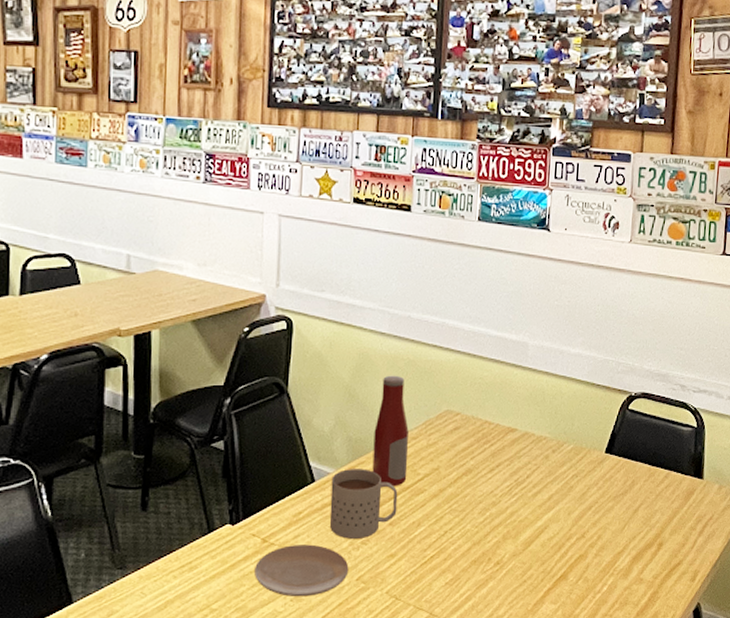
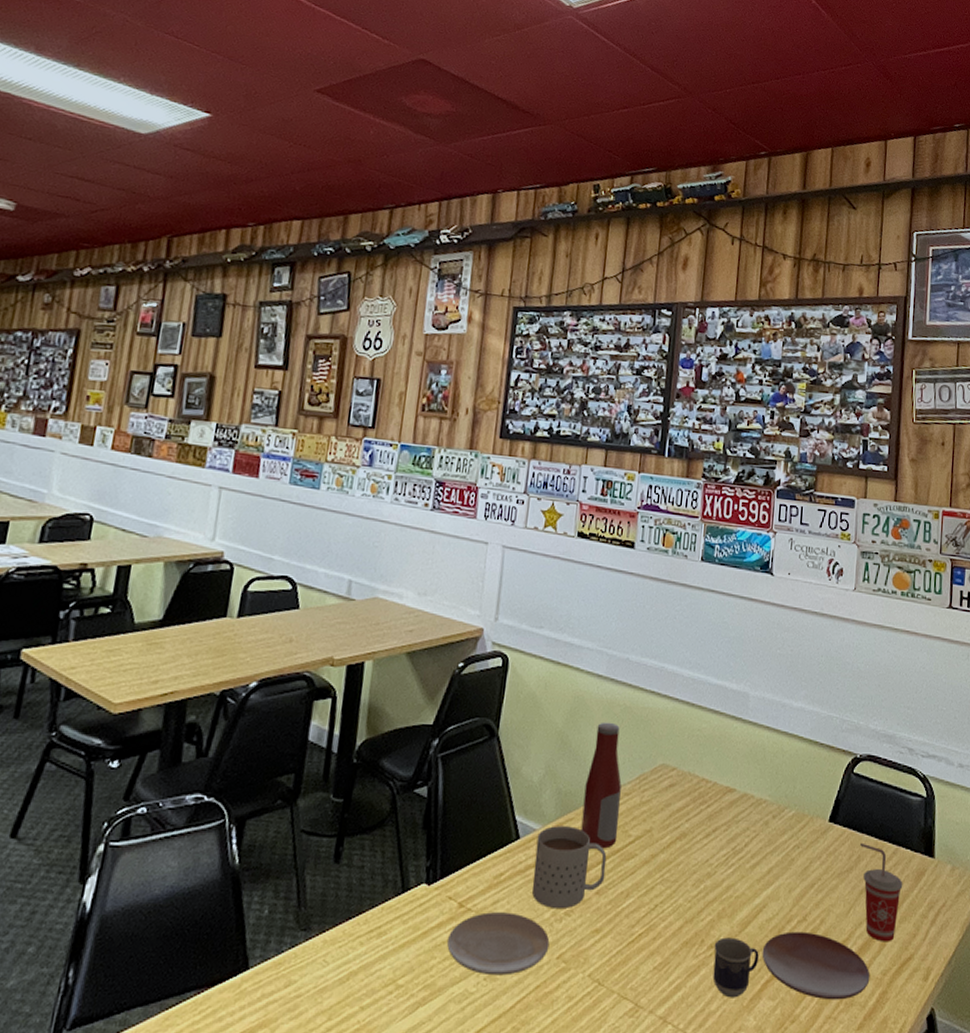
cup: none [500,555,542,604] -> present [712,937,759,998]
plate: none [544,546,643,602] -> present [762,931,871,1000]
beverage cup: none [634,469,674,552] -> present [860,842,903,942]

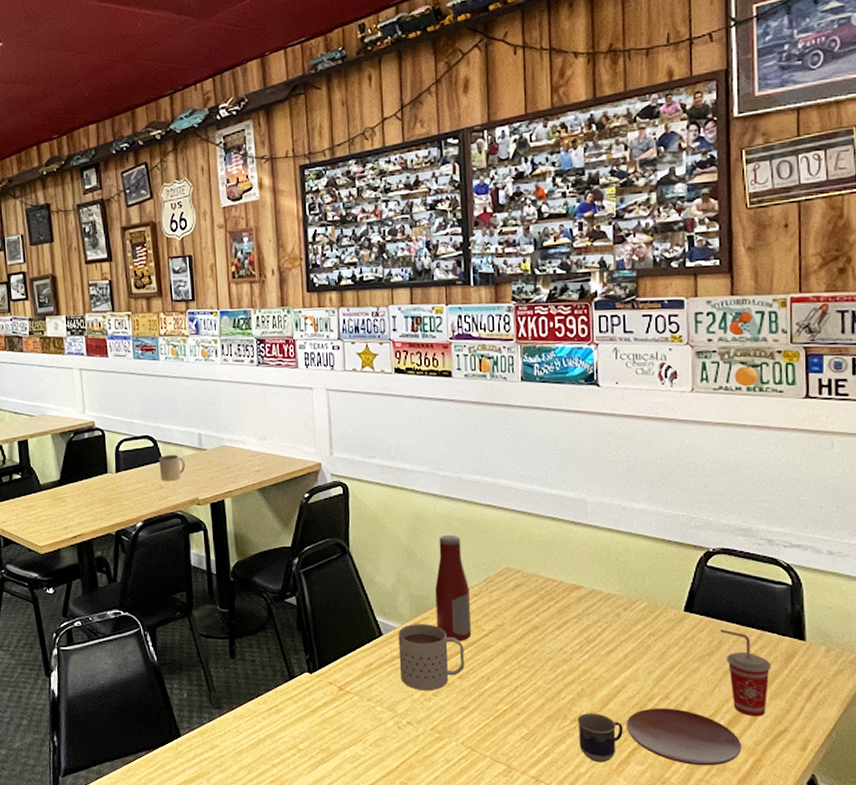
mug: none [292,602,327,635] -> present [158,455,186,482]
plate: present [447,912,550,976] -> none [334,694,423,743]

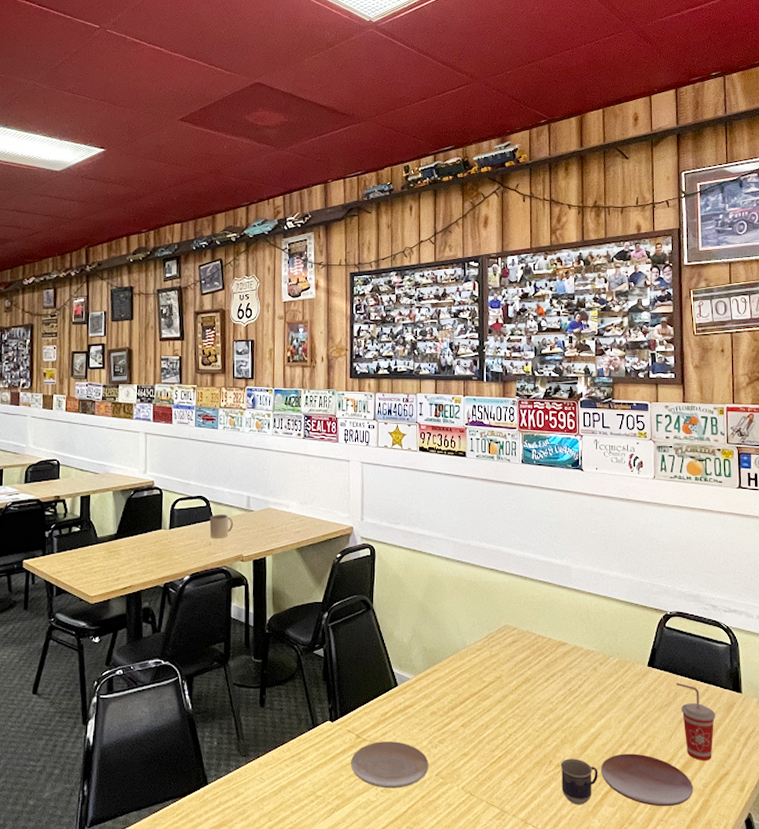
plate: none [334,694,423,743] -> present [351,741,429,789]
mug: present [398,624,465,691] -> none [411,675,468,739]
bottle: present [435,534,472,642] -> none [445,594,475,692]

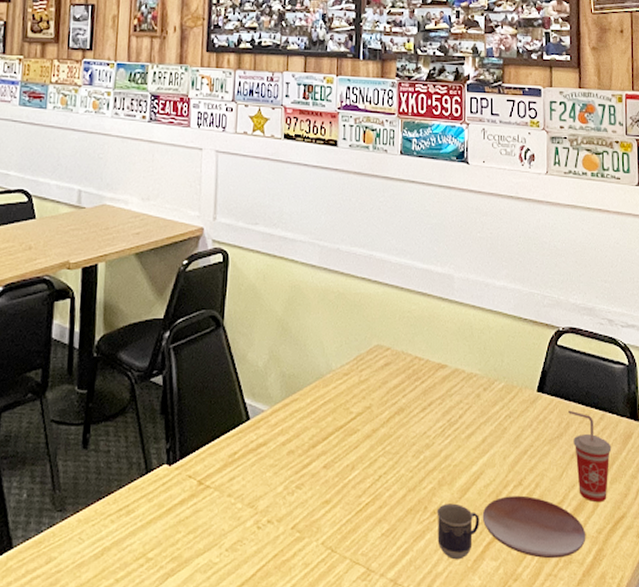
mug: present [209,515,234,539] -> none [30,212,61,242]
plate: present [351,741,429,789] -> none [190,488,284,547]

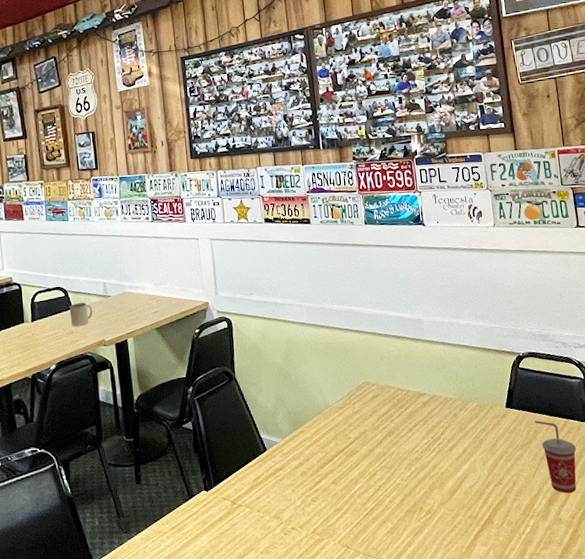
mug: none [30,212,61,242] -> present [69,303,93,328]
cup: present [437,503,479,560] -> none [431,503,469,548]
plate: present [482,495,586,559] -> none [470,492,562,542]

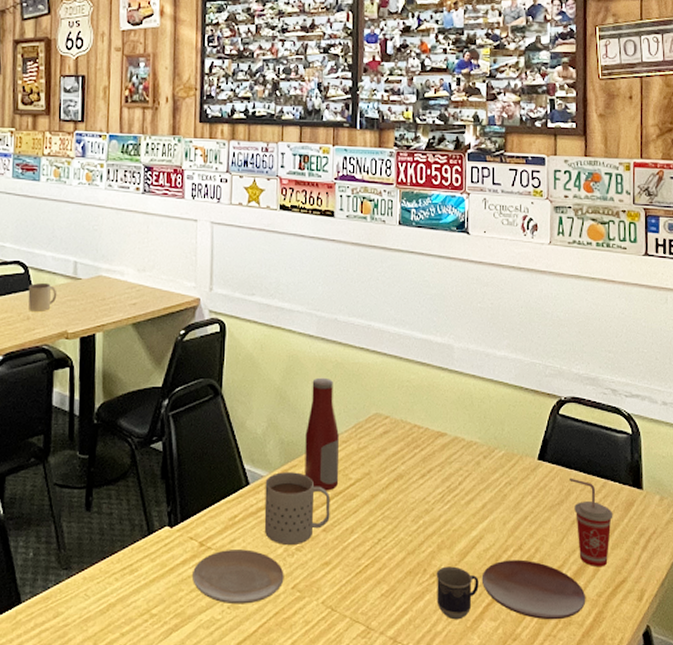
plate: none [229,504,305,550] -> present [193,549,284,605]
mug: none [279,436,337,498] -> present [264,472,331,546]
bottle: none [308,356,341,450] -> present [304,377,339,491]
cup: none [431,503,469,548] -> present [436,566,479,620]
plate: none [470,492,562,542] -> present [481,559,586,620]

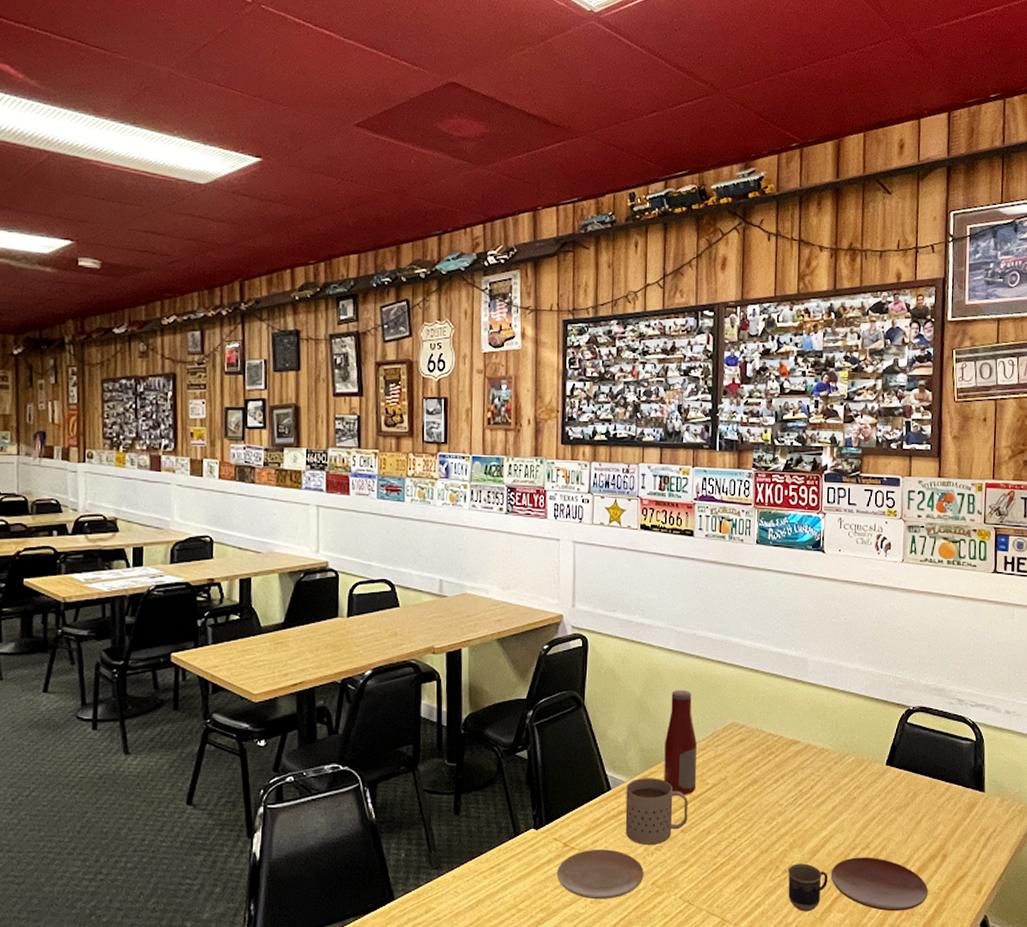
mug: present [28,283,57,313] -> none [395,601,424,629]
beverage cup: present [570,478,613,567] -> none [916,781,956,864]

